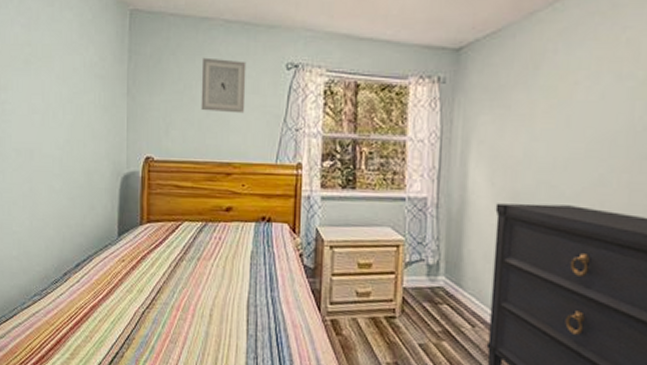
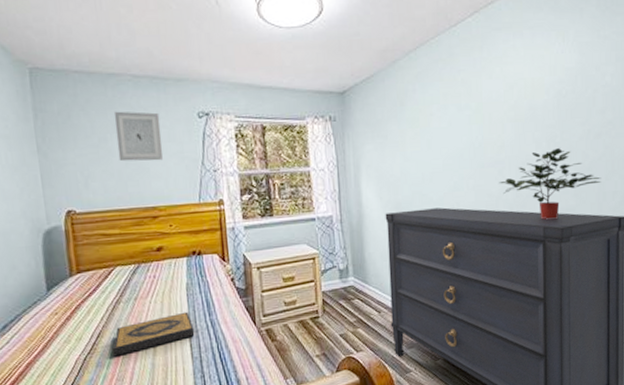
hardback book: none [170,282,254,317] -> present [112,311,195,357]

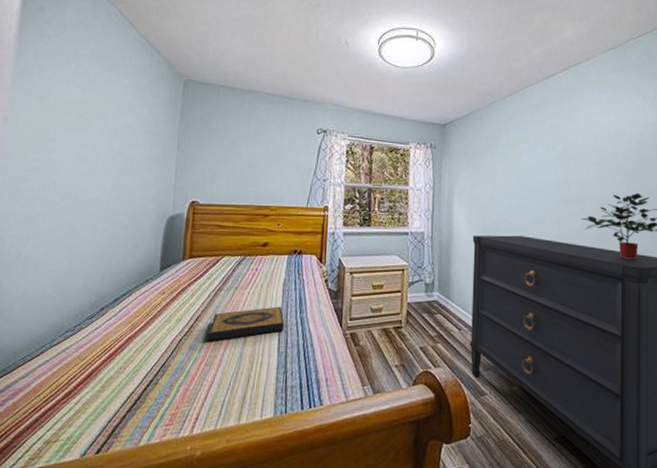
wall art: present [114,111,164,162] -> none [244,121,284,167]

